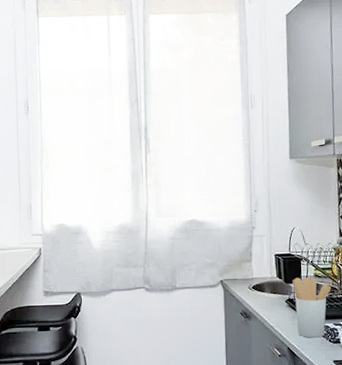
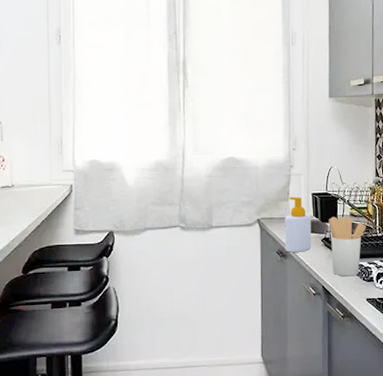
soap bottle: none [248,257,276,314] -> present [284,196,312,253]

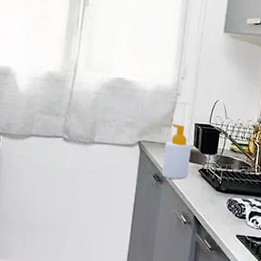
utensil holder: present [328,216,366,277] -> none [206,149,245,211]

